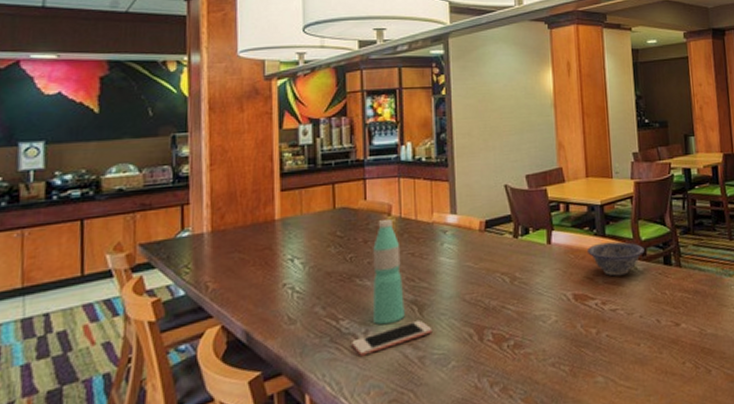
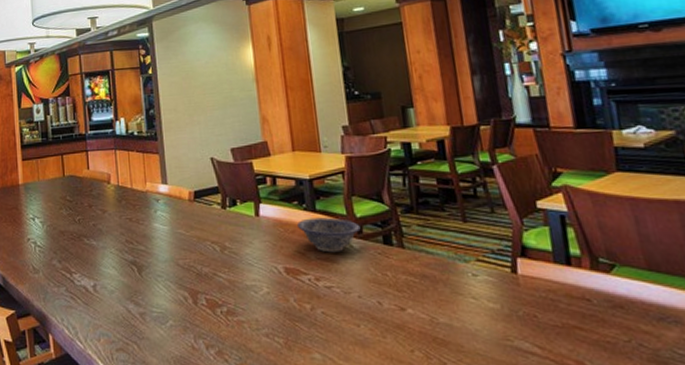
cell phone: present [352,319,433,356] -> none [83,279,151,307]
water bottle: present [373,220,405,325] -> none [97,187,126,281]

